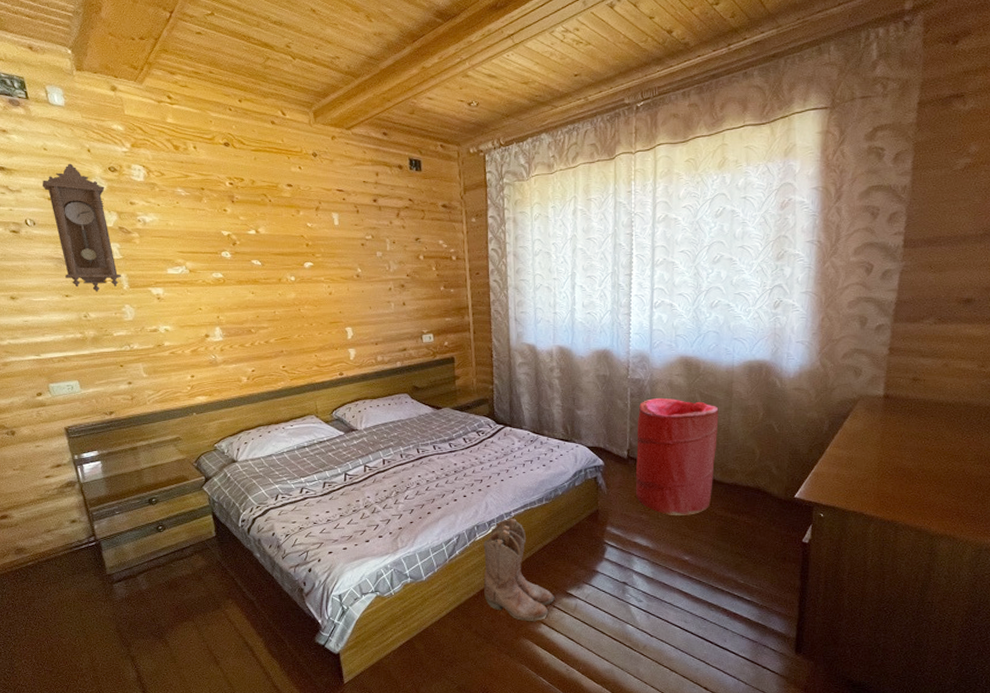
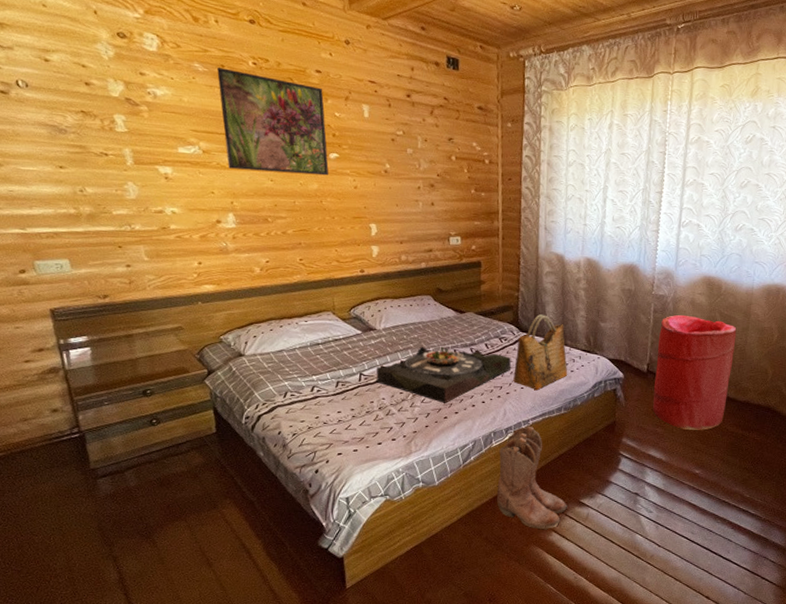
pendulum clock: present [42,163,122,292] -> none [38,23,126,166]
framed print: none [198,191,304,285] -> present [217,68,329,176]
serving tray: none [359,444,489,499] -> present [375,346,511,403]
grocery bag: none [493,406,547,481] -> present [513,314,568,390]

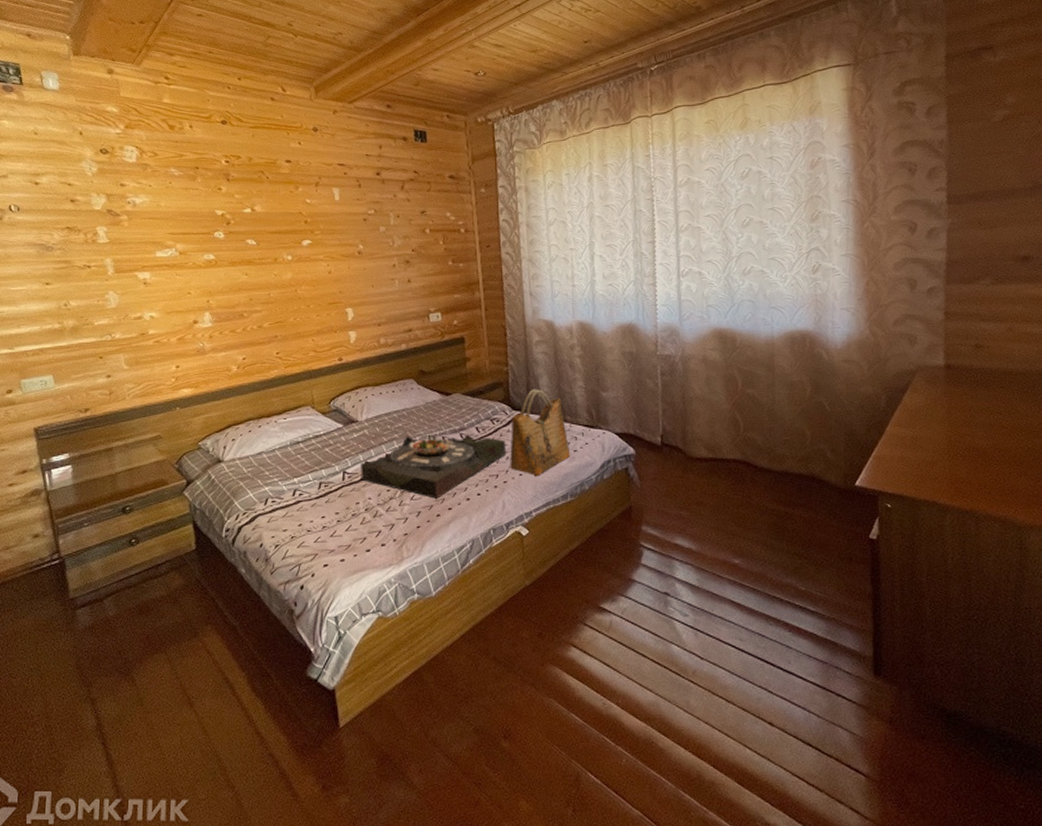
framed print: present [217,68,329,176] -> none [192,170,302,267]
boots: present [497,426,567,529] -> none [501,519,586,643]
laundry hamper: present [653,315,737,430] -> none [670,376,762,510]

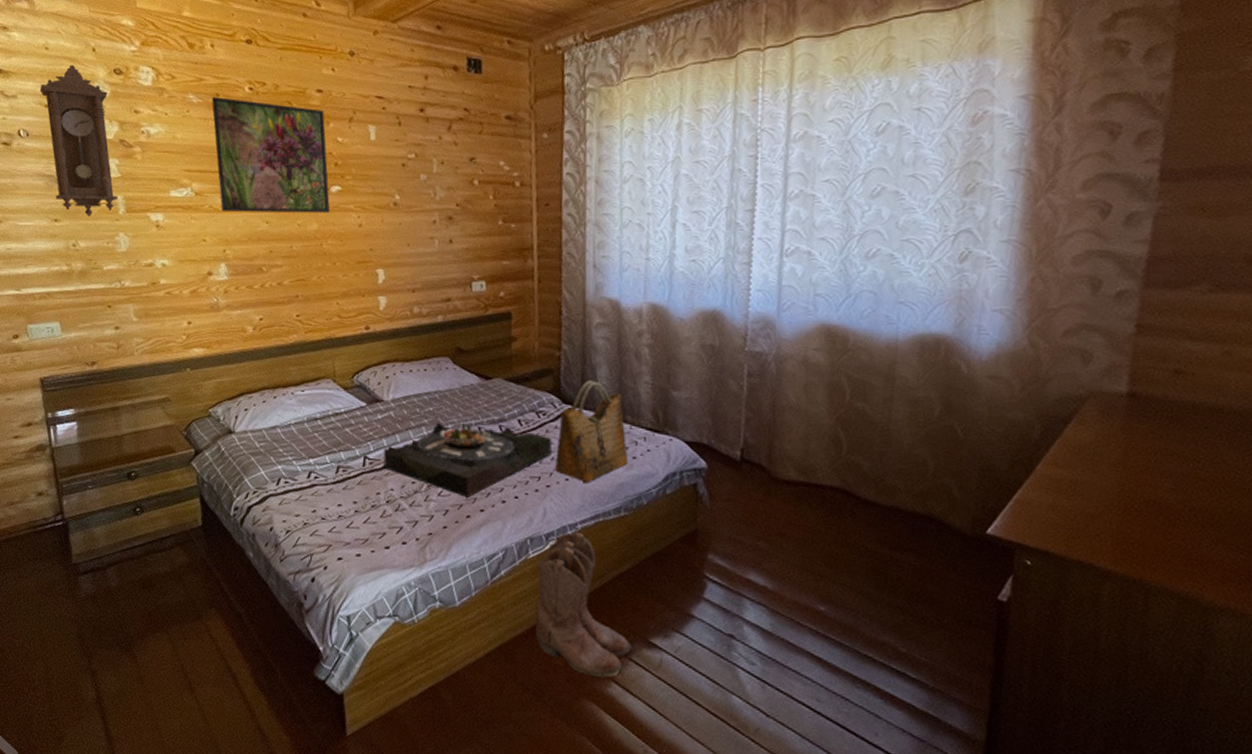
pendulum clock: none [29,146,107,279] -> present [39,64,119,217]
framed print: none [192,170,302,267] -> present [212,97,330,214]
boots: none [501,519,586,643] -> present [536,532,632,678]

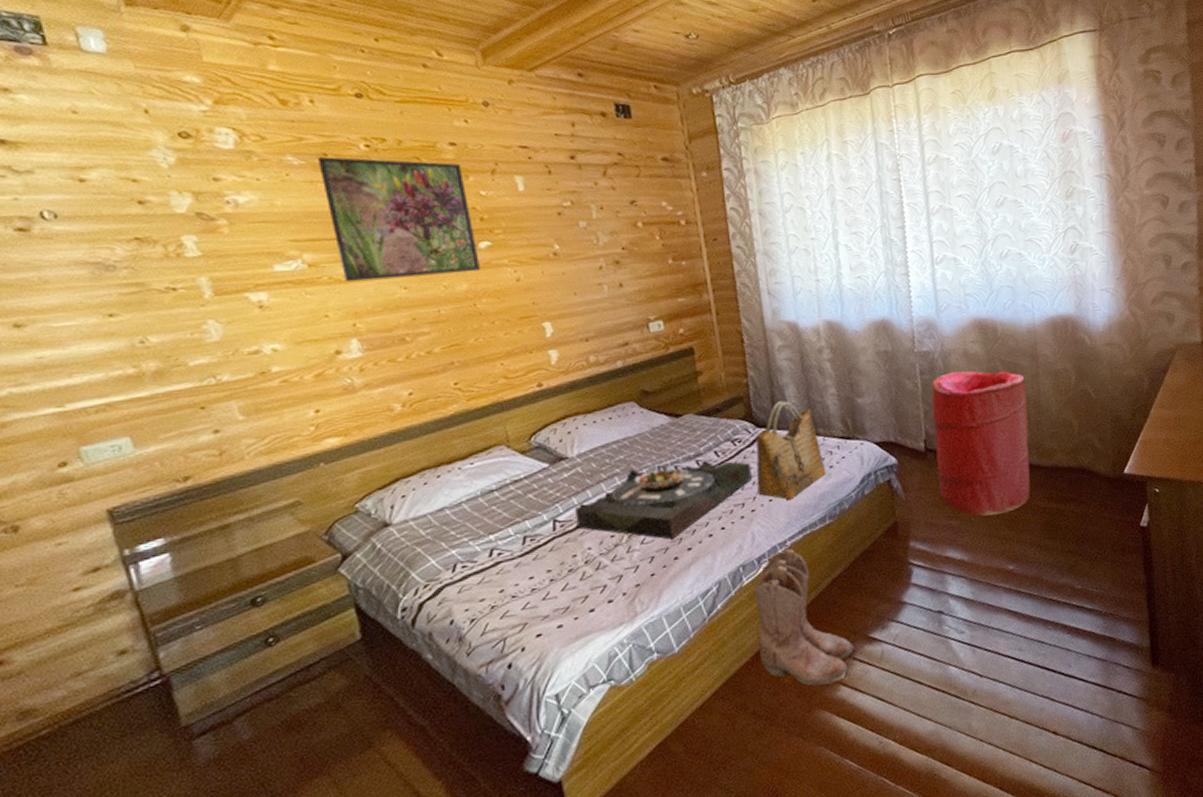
pendulum clock: present [39,64,119,217] -> none [68,129,202,306]
laundry hamper: none [751,380,875,547] -> present [932,370,1031,516]

